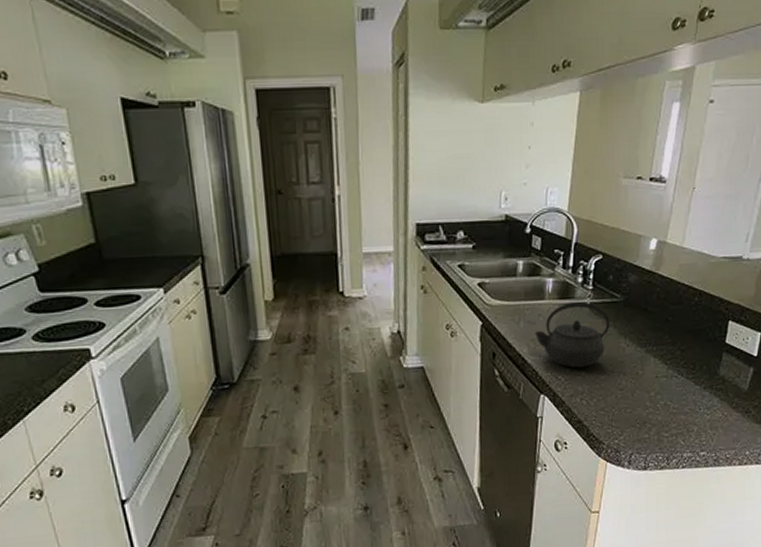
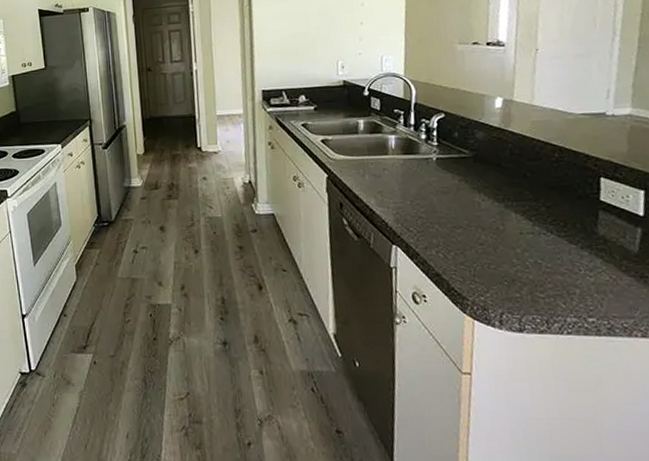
kettle: present [535,301,610,368] -> none [381,156,461,221]

